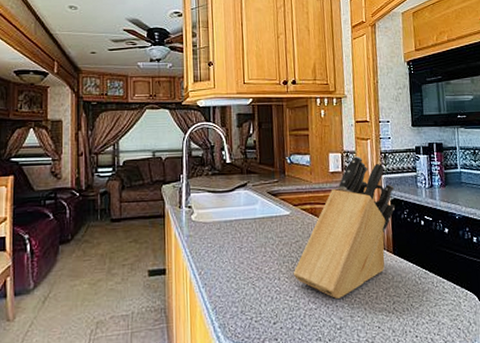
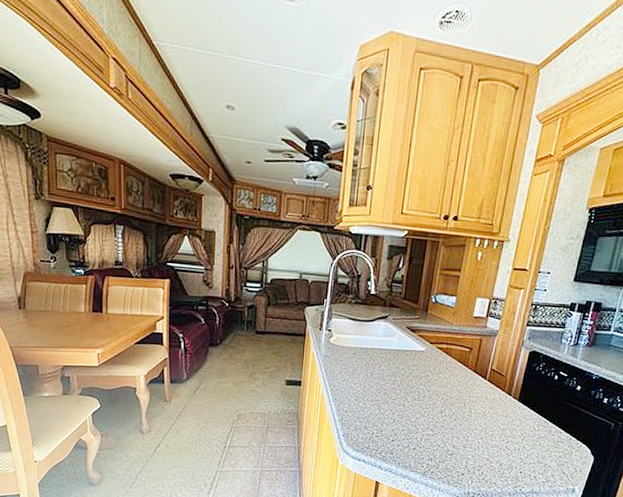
knife block: present [293,156,396,300] -> none [417,304,537,431]

